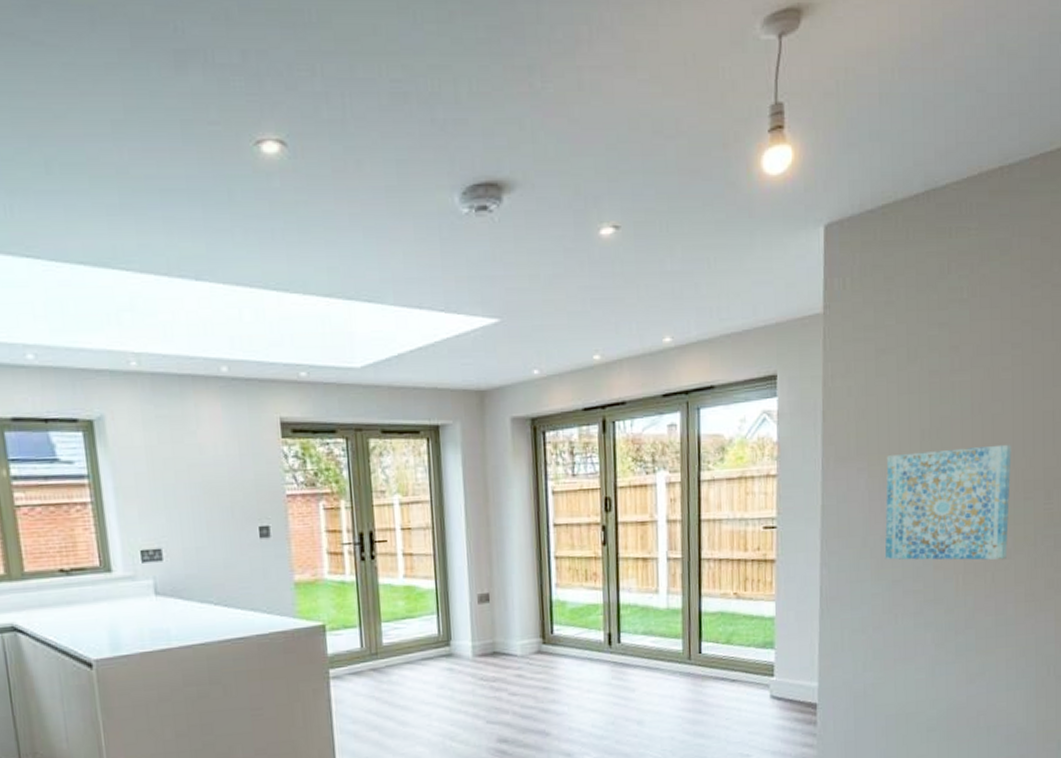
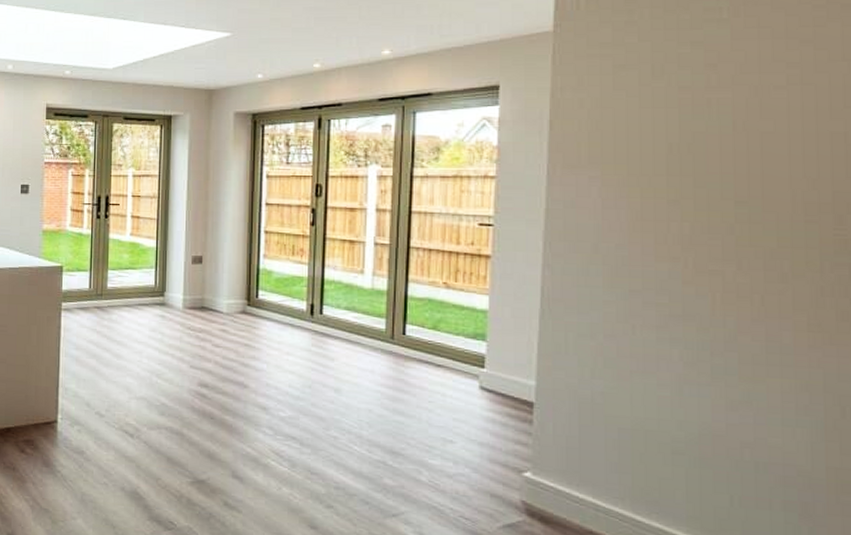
wall art: present [884,444,1012,560] -> none [620,163,787,284]

